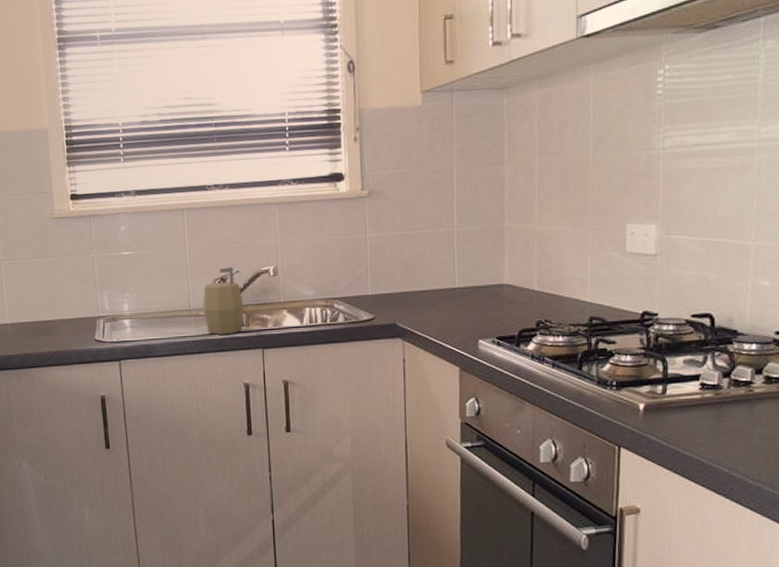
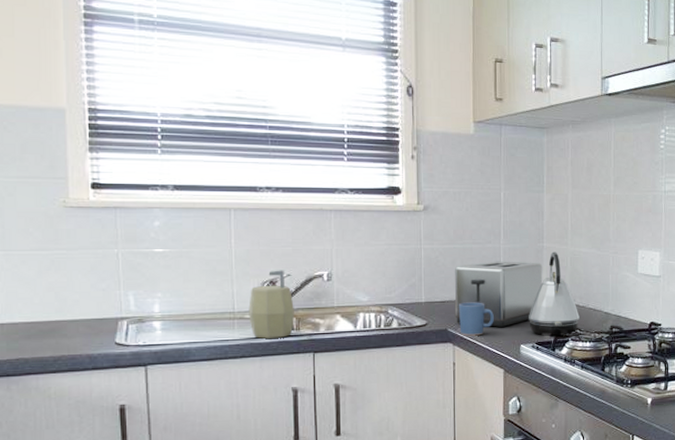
toaster: none [403,245,504,320] -> present [454,261,543,327]
mug: none [407,293,447,331] -> present [458,302,494,336]
kettle: none [486,232,550,330] -> present [527,251,580,336]

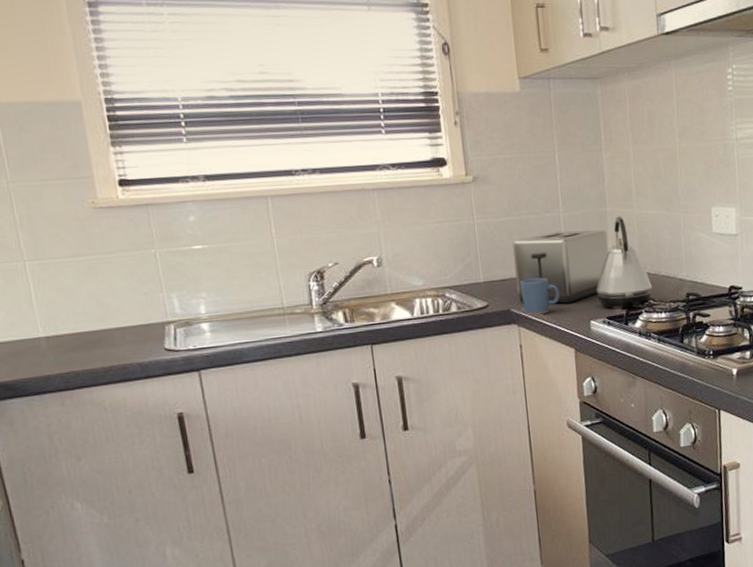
soap dispenser: present [248,270,294,339] -> none [298,258,348,334]

